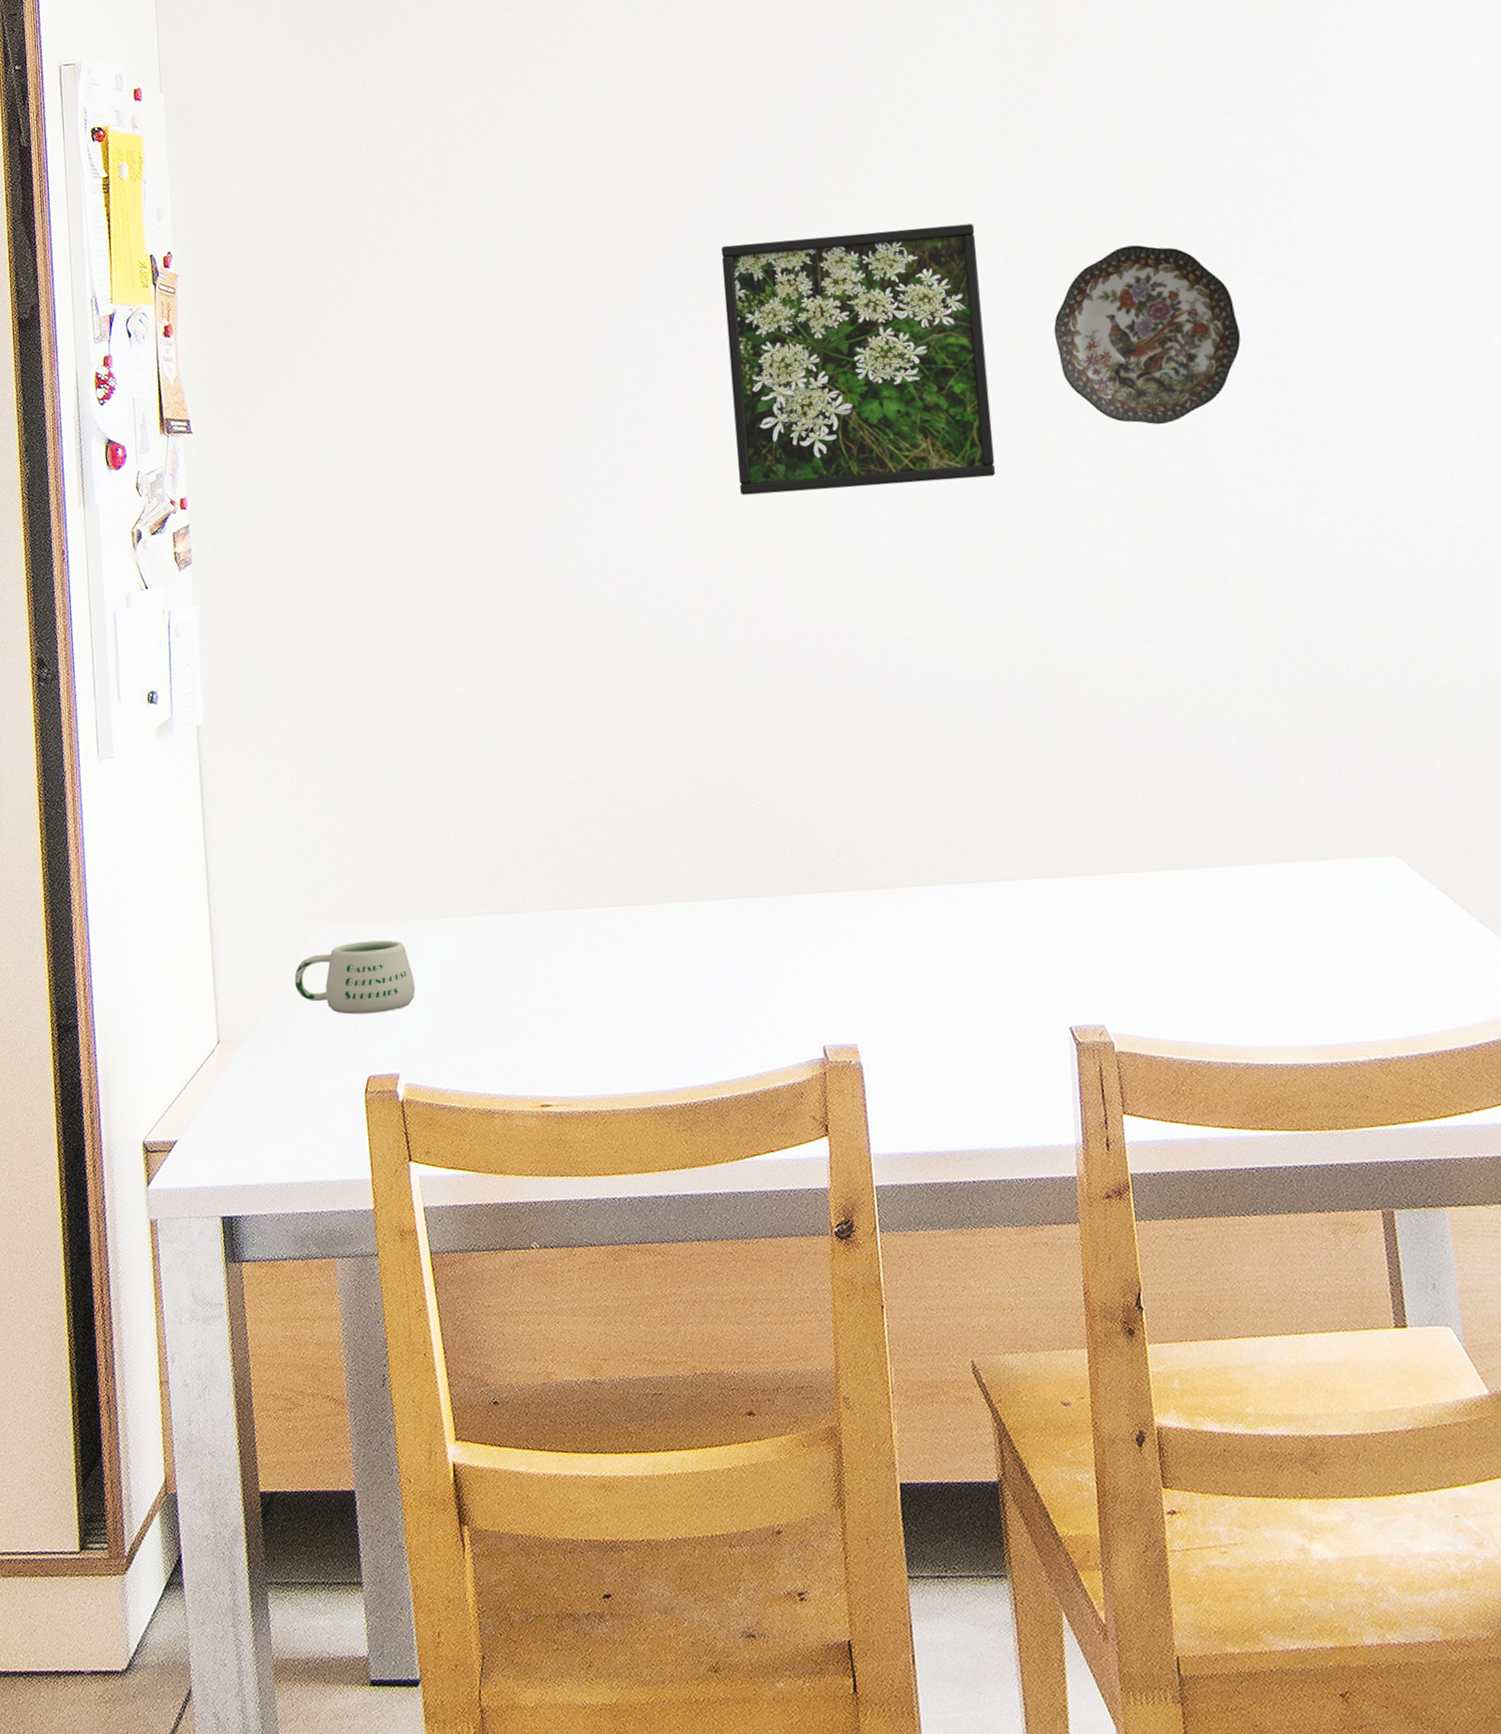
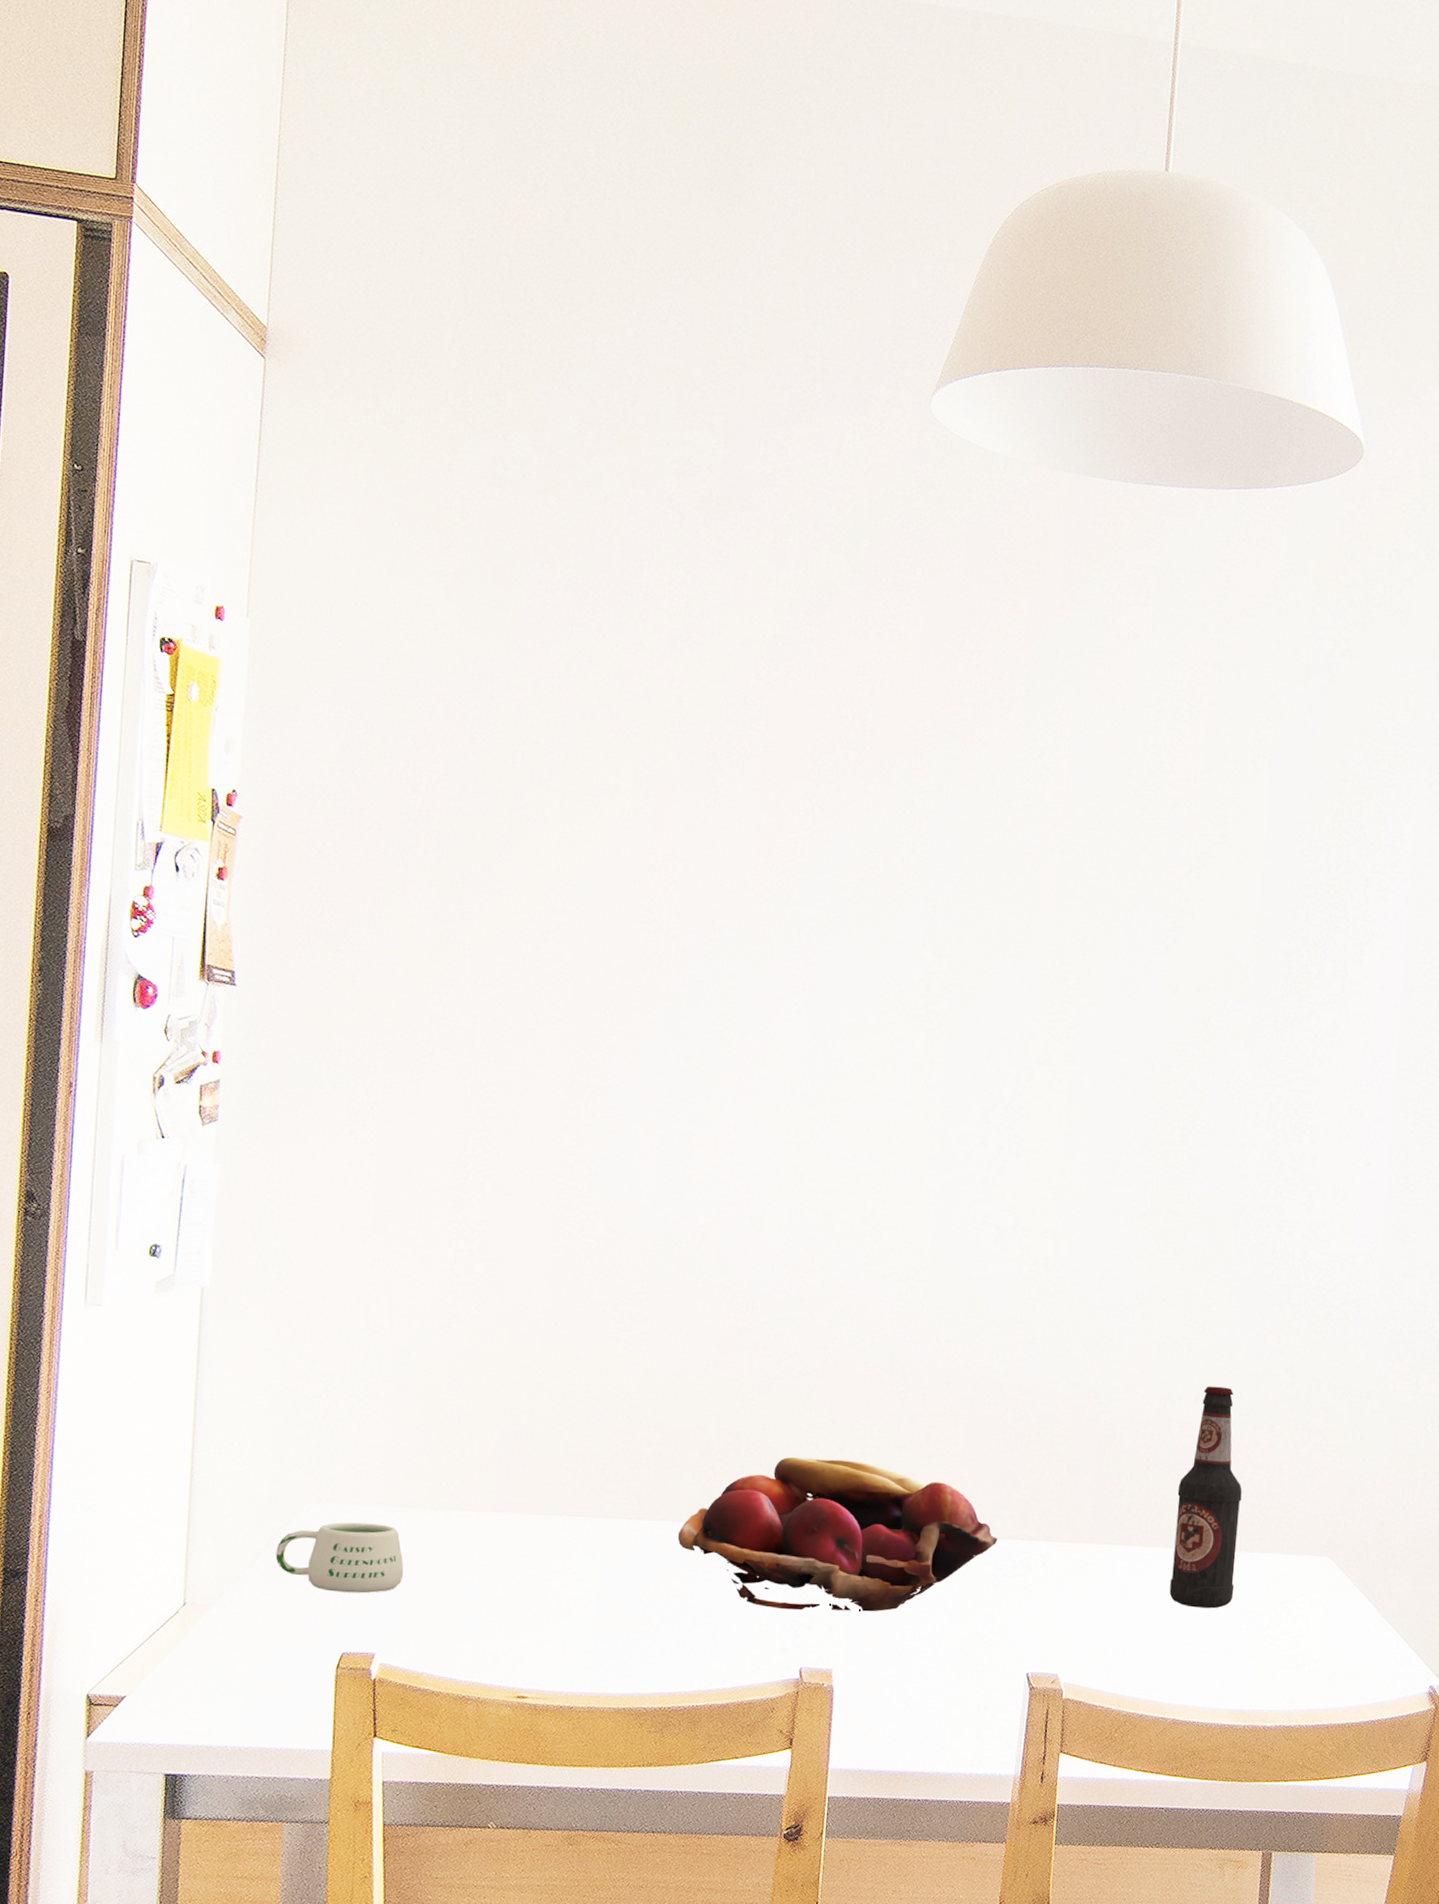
fruit basket: none [676,815,1013,985] -> present [677,1456,998,1612]
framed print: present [720,223,996,496] -> none [802,904,1065,1171]
decorative plate: present [1054,245,1241,425] -> none [1120,981,1284,1150]
bottle: none [1204,679,1291,933] -> present [1169,1386,1242,1609]

